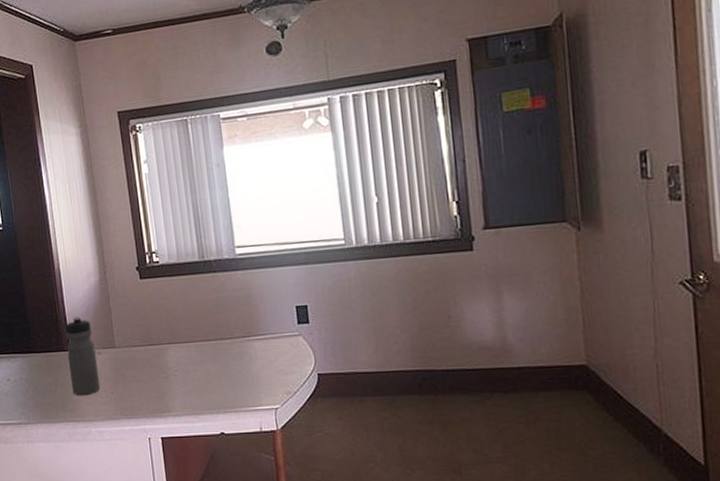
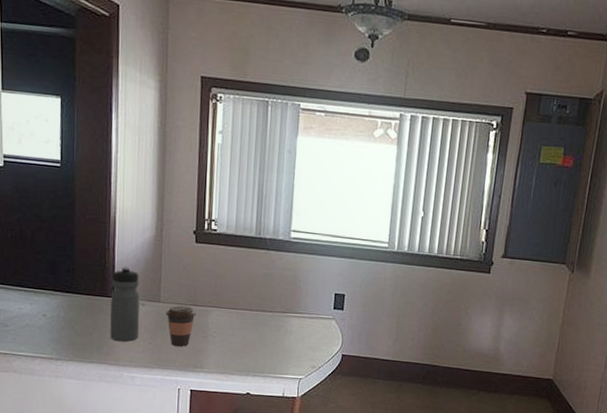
coffee cup: none [123,347,153,392] -> present [166,305,196,347]

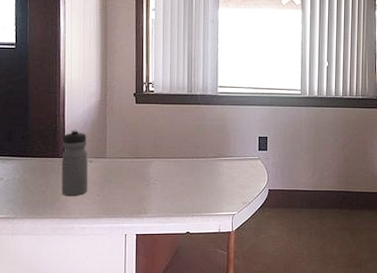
coffee cup: present [166,305,196,347] -> none [111,159,139,196]

